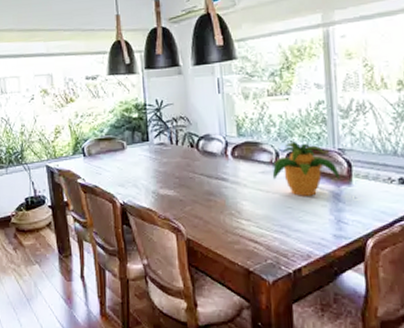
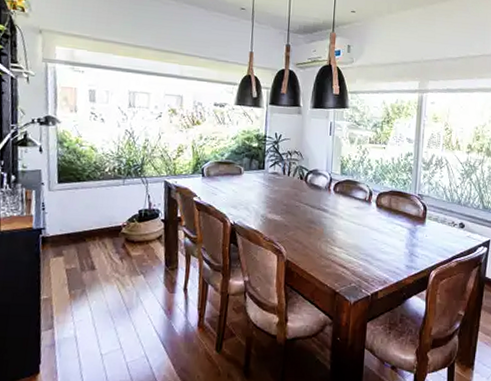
potted plant: present [272,140,340,196] -> none [364,183,417,231]

